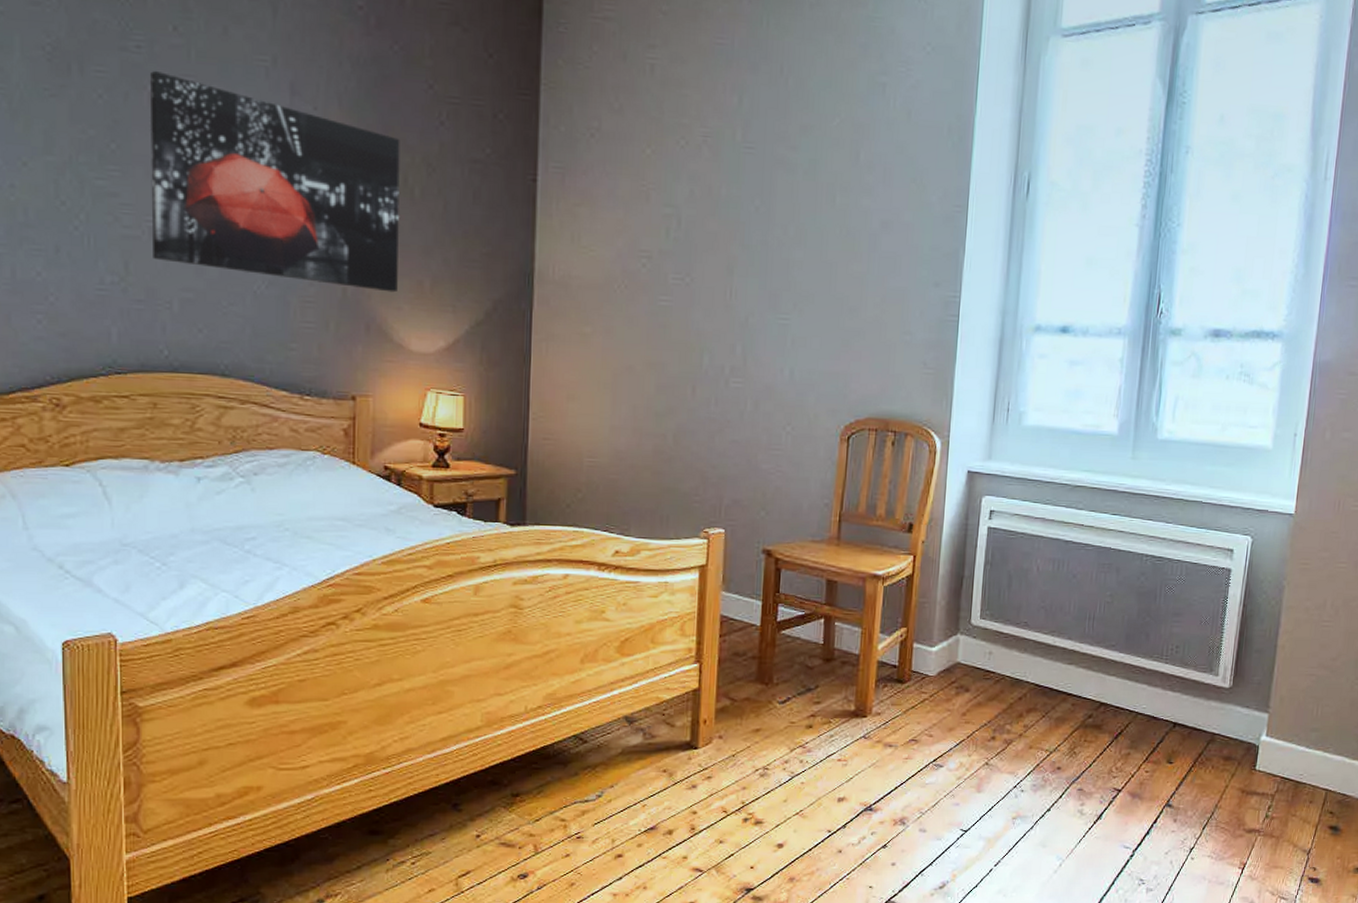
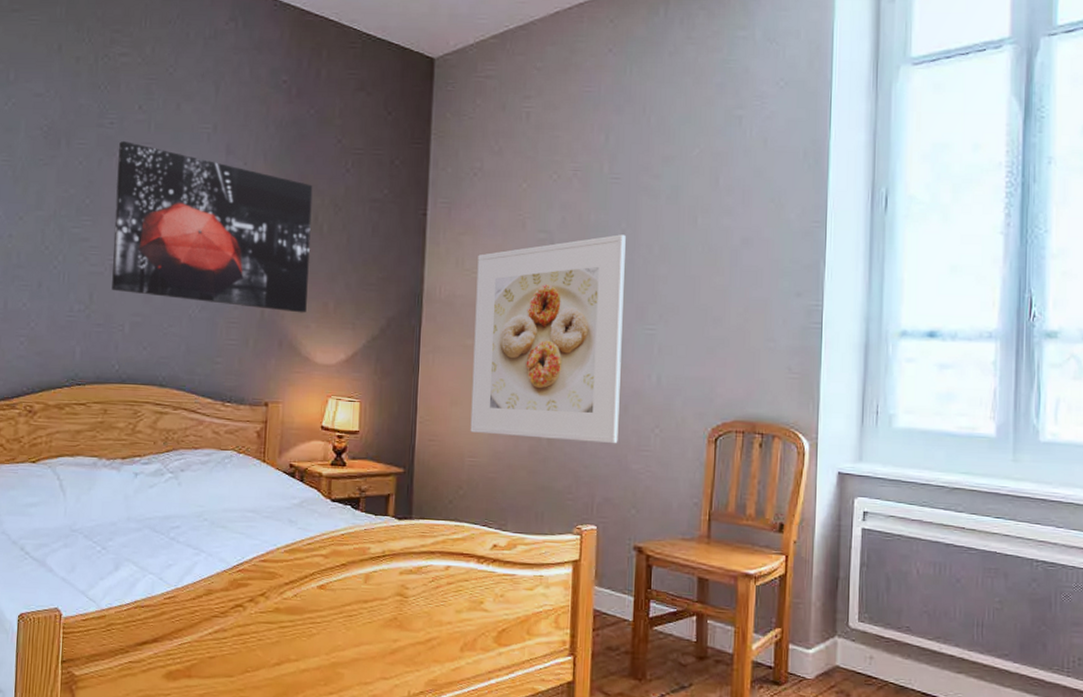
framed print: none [589,212,759,443] -> present [470,234,626,444]

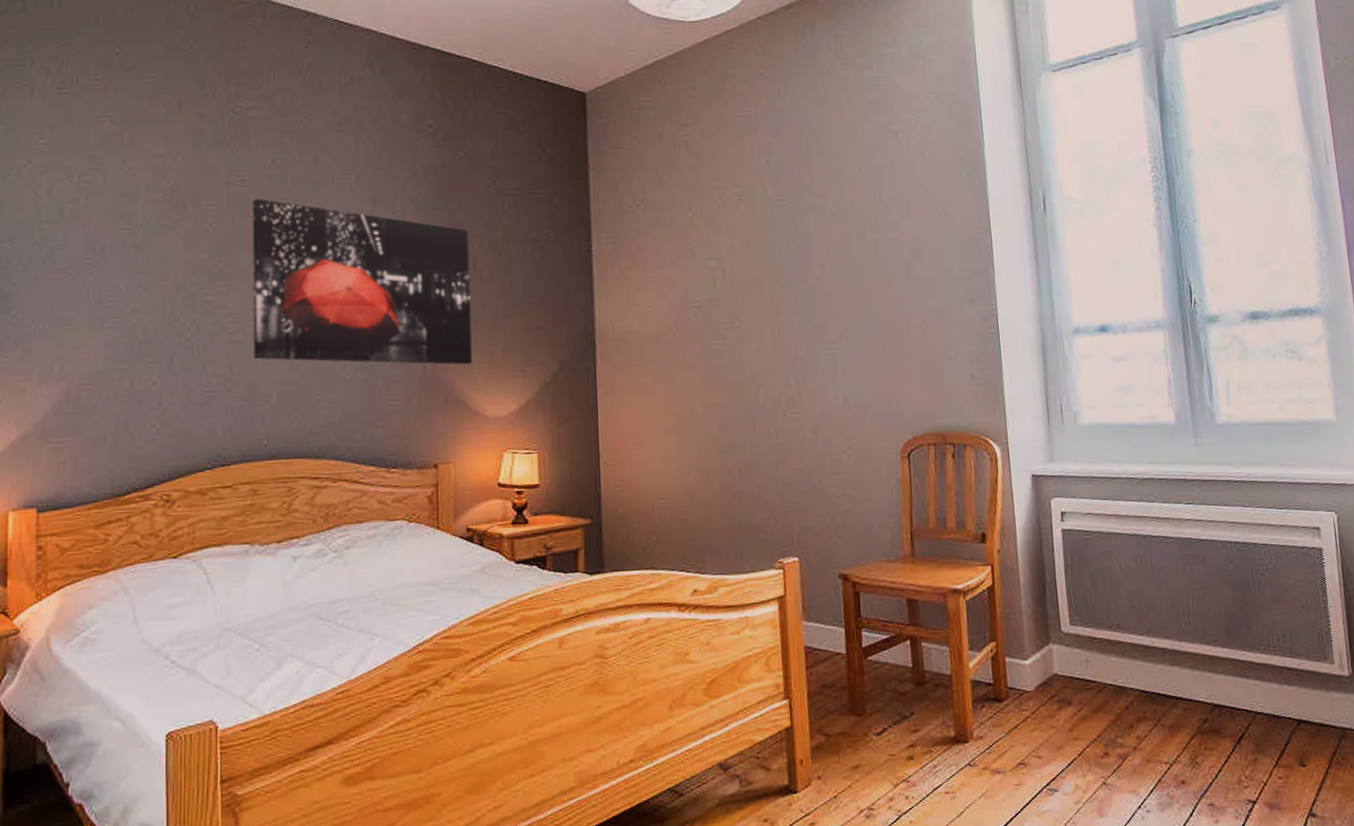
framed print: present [470,234,626,444] -> none [649,256,811,473]

